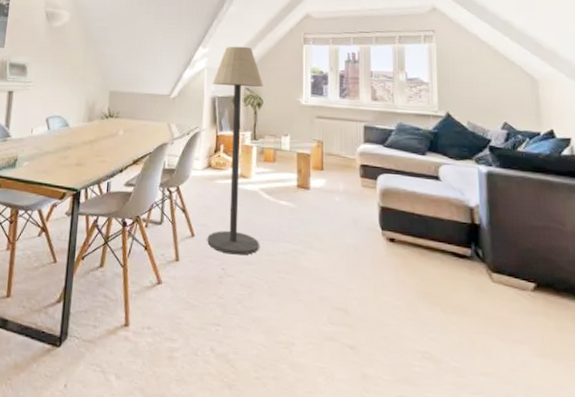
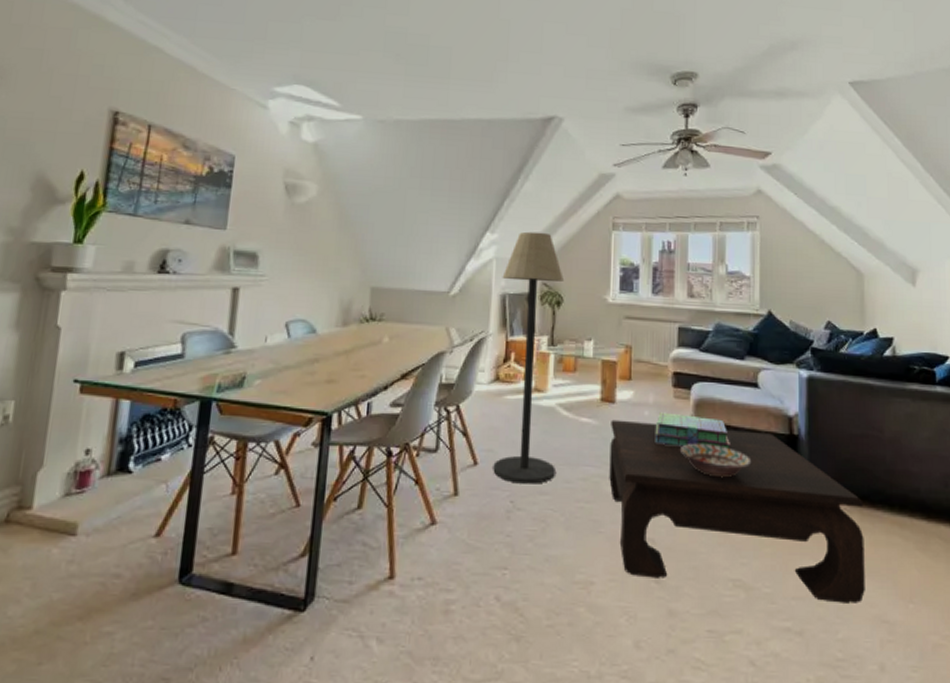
coffee table: none [306,203,554,385] -> present [609,419,865,603]
stack of books: none [345,199,415,233] -> present [654,412,730,449]
decorative bowl: none [368,227,435,260] -> present [679,443,750,478]

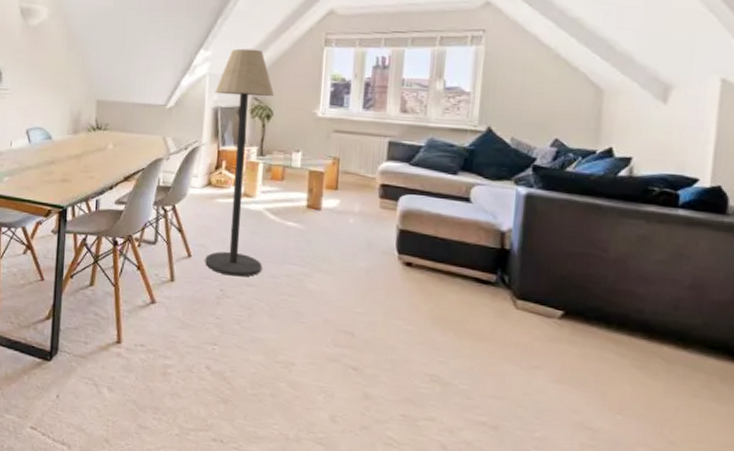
coffee table: present [609,419,865,603] -> none [312,225,577,409]
stack of books: present [654,412,730,449] -> none [358,221,436,258]
decorative bowl: present [679,443,750,478] -> none [383,250,456,285]

